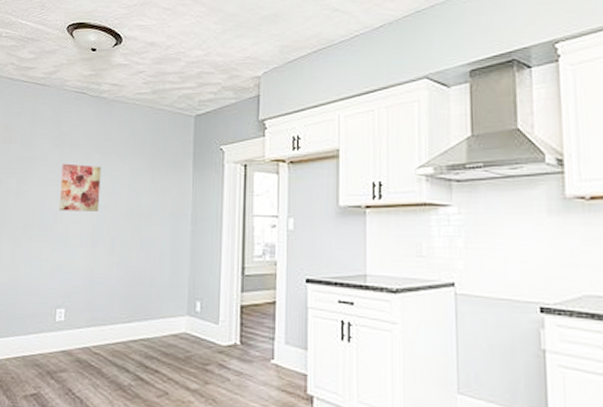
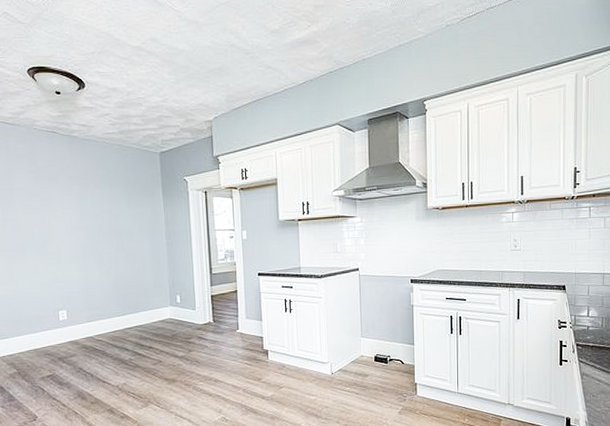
wall art: present [59,163,101,211] -> none [44,194,85,234]

